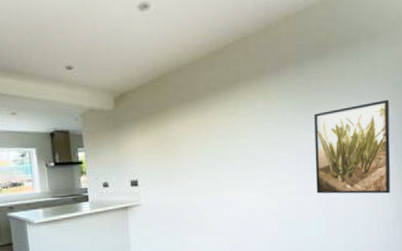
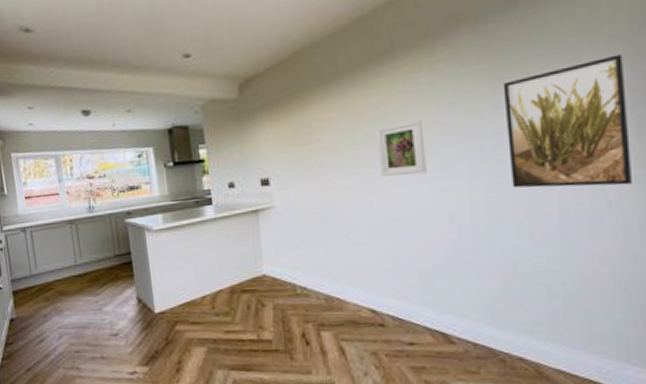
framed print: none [223,137,259,182] -> present [376,119,427,176]

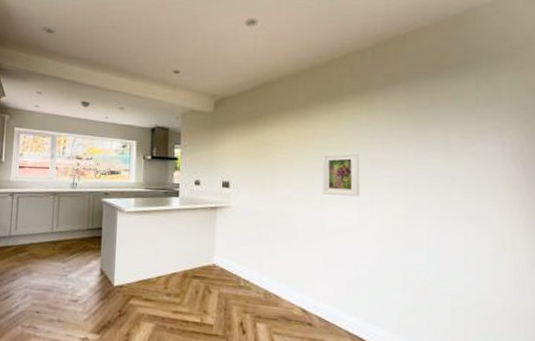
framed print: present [503,54,632,188] -> none [425,125,523,231]

